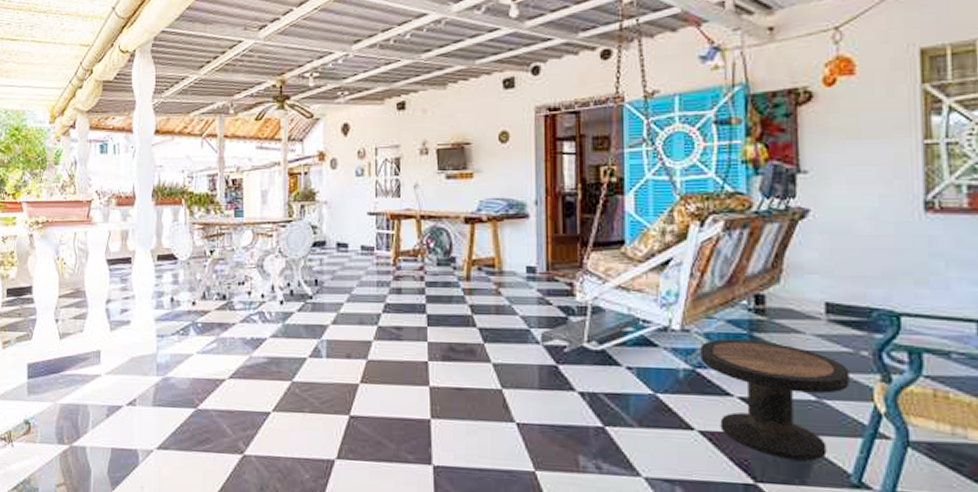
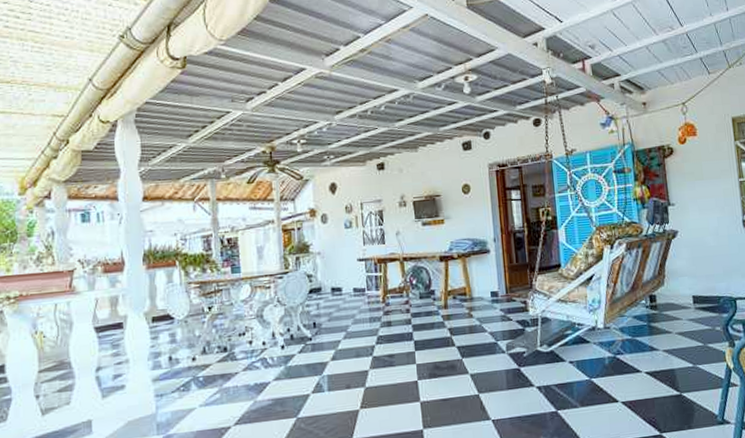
side table: present [700,339,850,461] -> none [617,328,712,413]

